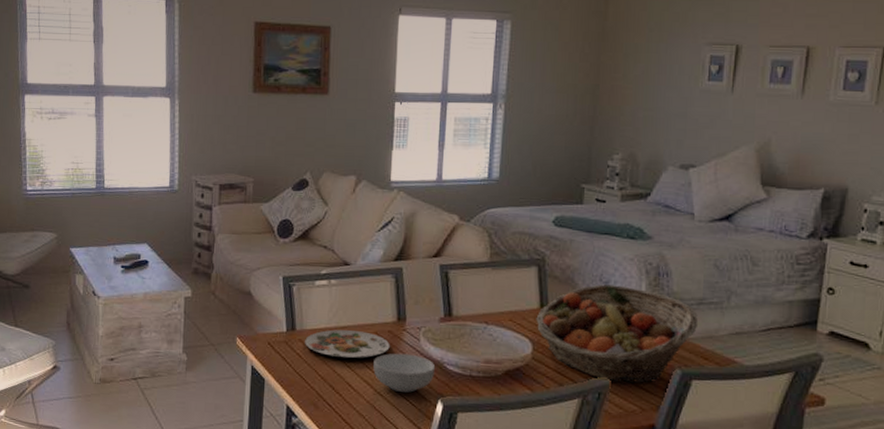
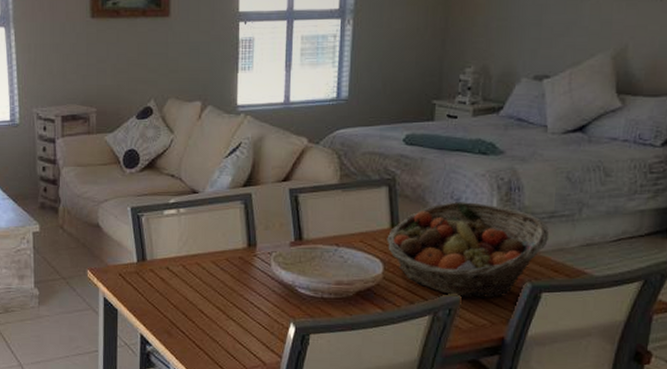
plate: present [305,329,390,359] -> none [156,258,241,286]
cereal bowl: present [373,353,436,393] -> none [225,278,287,317]

